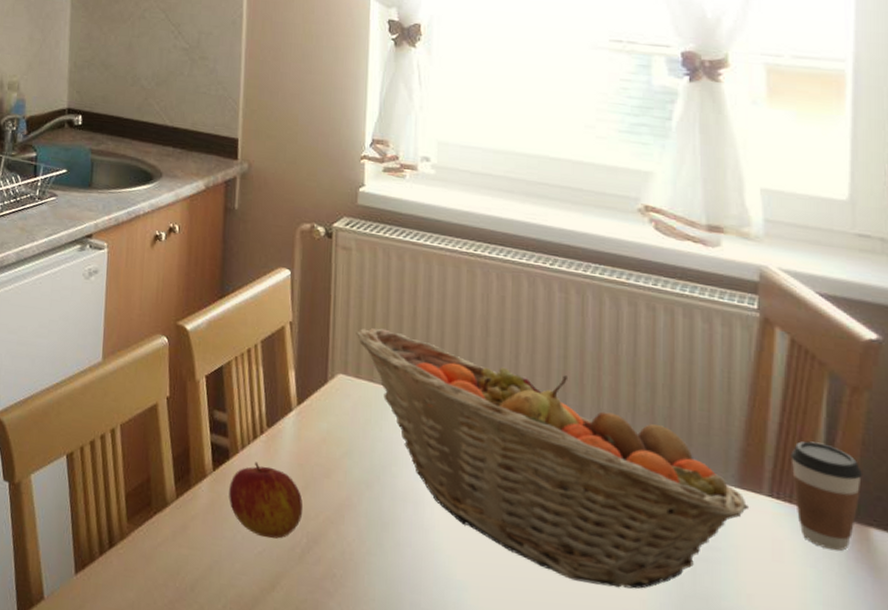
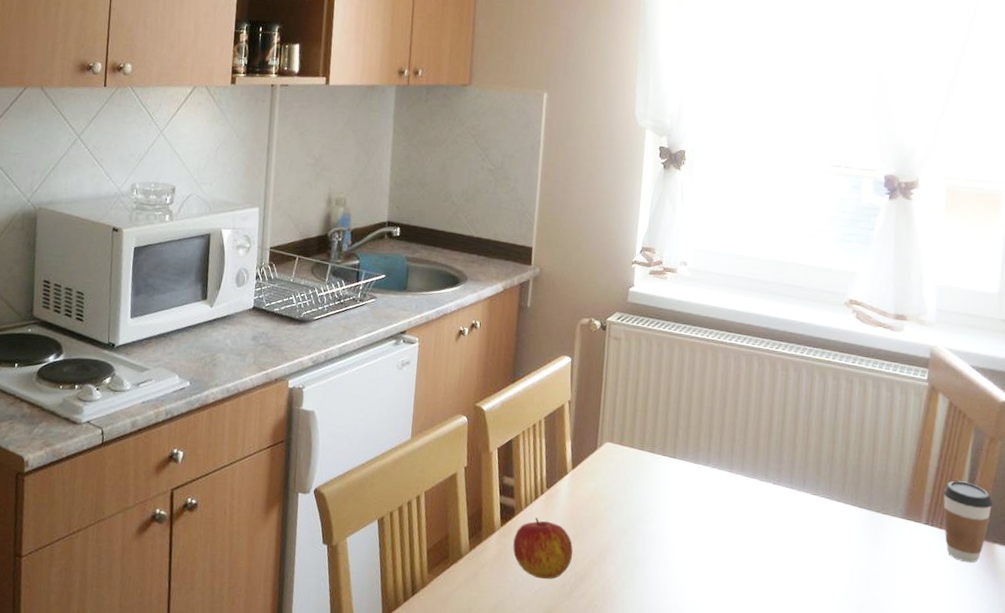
fruit basket: present [356,327,748,589] -> none [621,403,911,602]

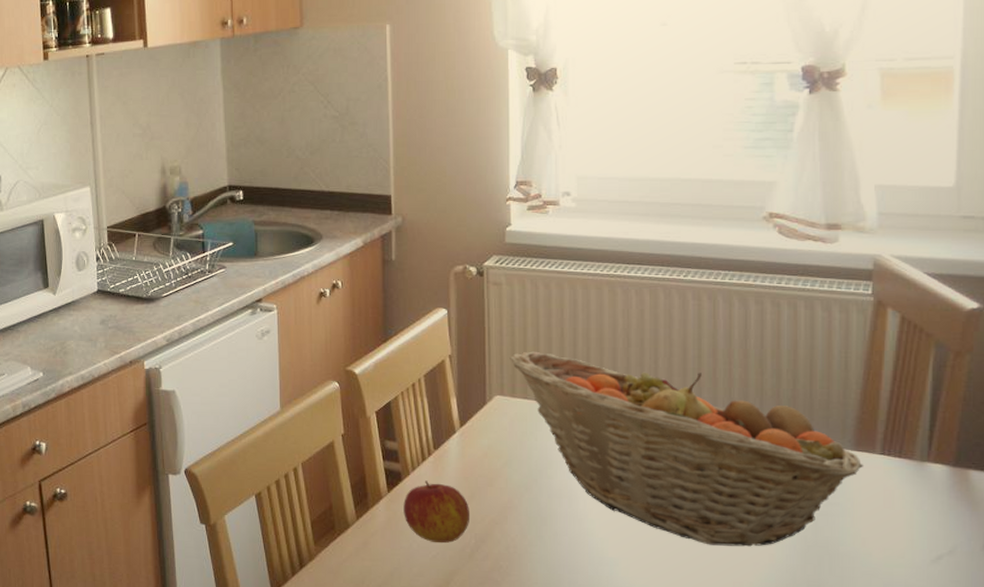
fruit basket: none [621,403,911,602] -> present [510,351,863,547]
coffee cup: present [943,480,993,563] -> none [900,403,964,493]

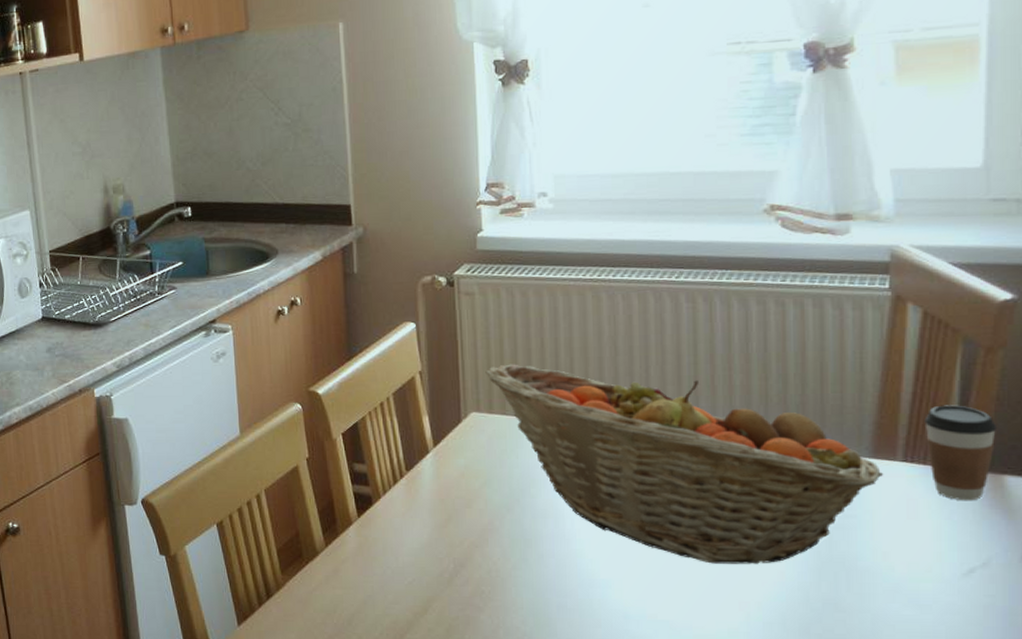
apple: present [403,480,469,544] -> none [375,504,447,569]
coffee cup: none [900,403,964,493] -> present [924,405,998,501]

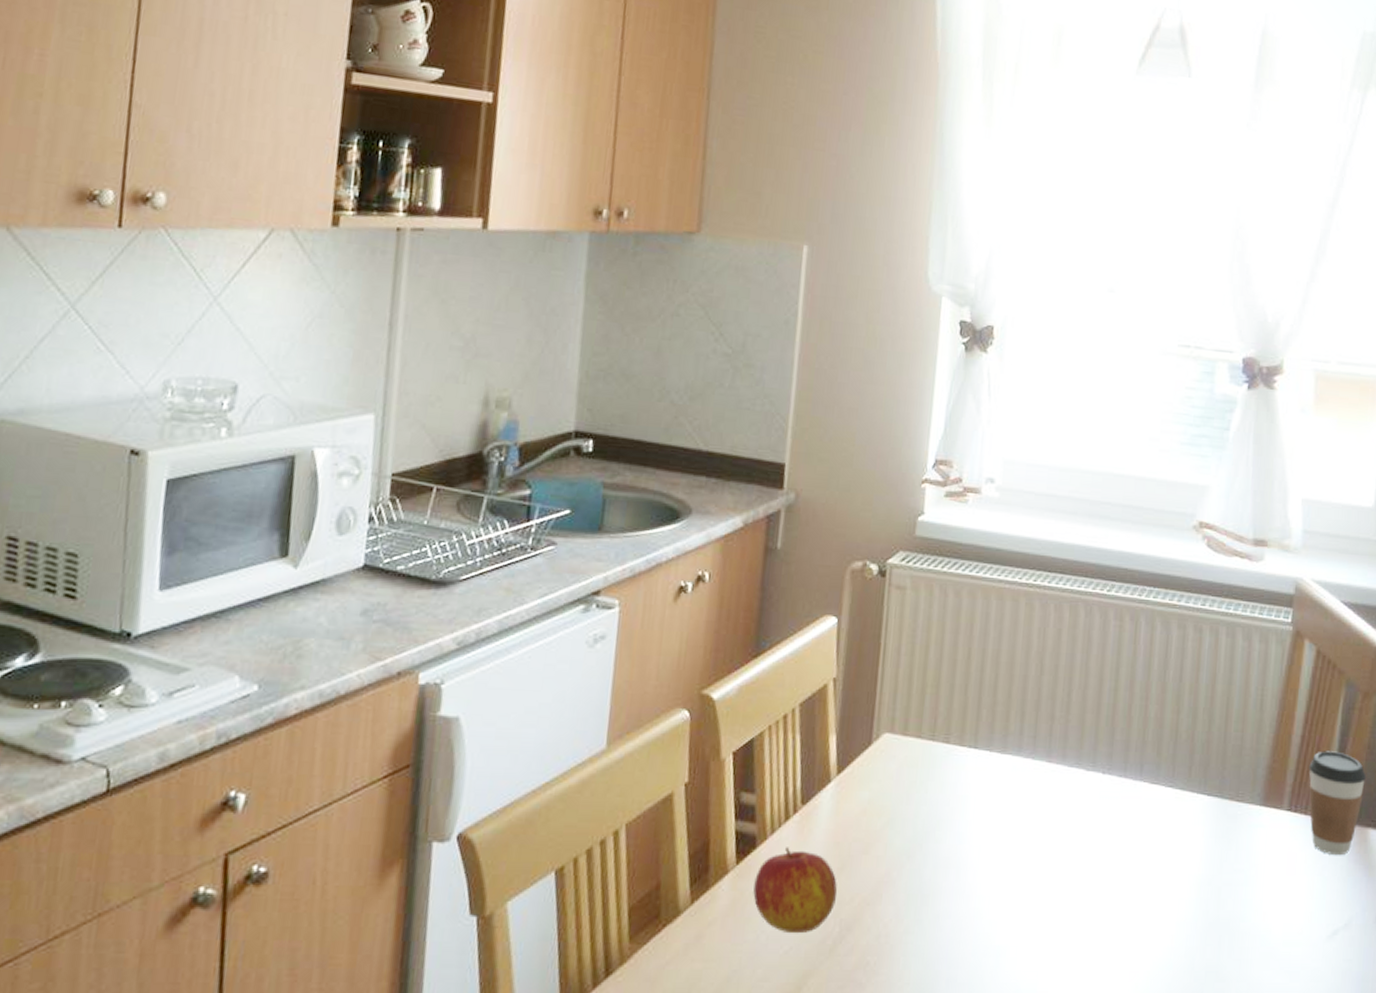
apple: none [375,504,447,569] -> present [753,847,837,934]
fruit basket: present [485,364,883,564] -> none [905,676,1270,926]

